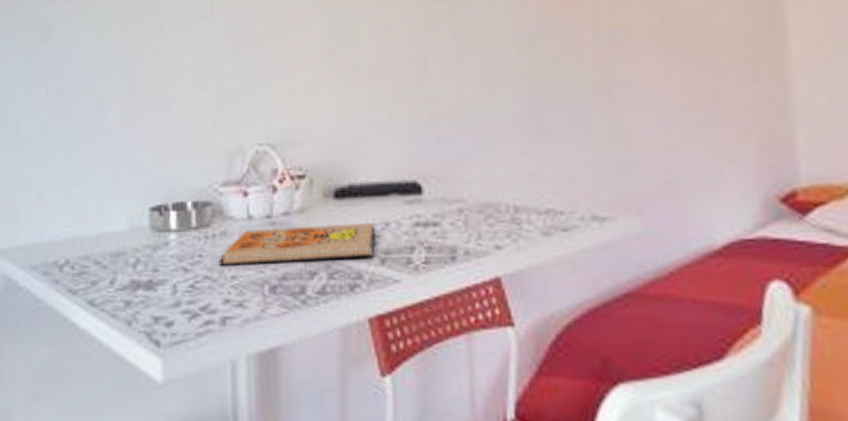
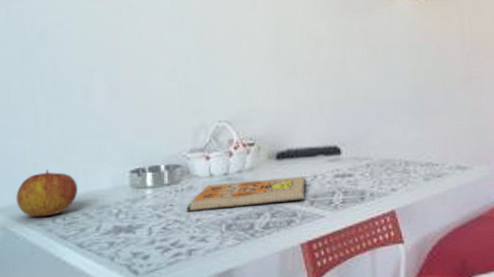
apple: none [19,203,89,264] -> present [16,169,78,217]

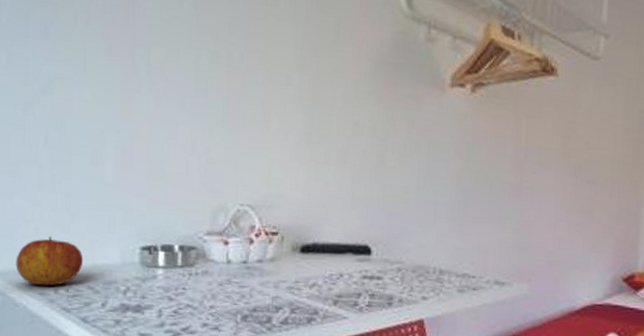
notebook: present [186,176,306,212] -> none [200,271,331,299]

